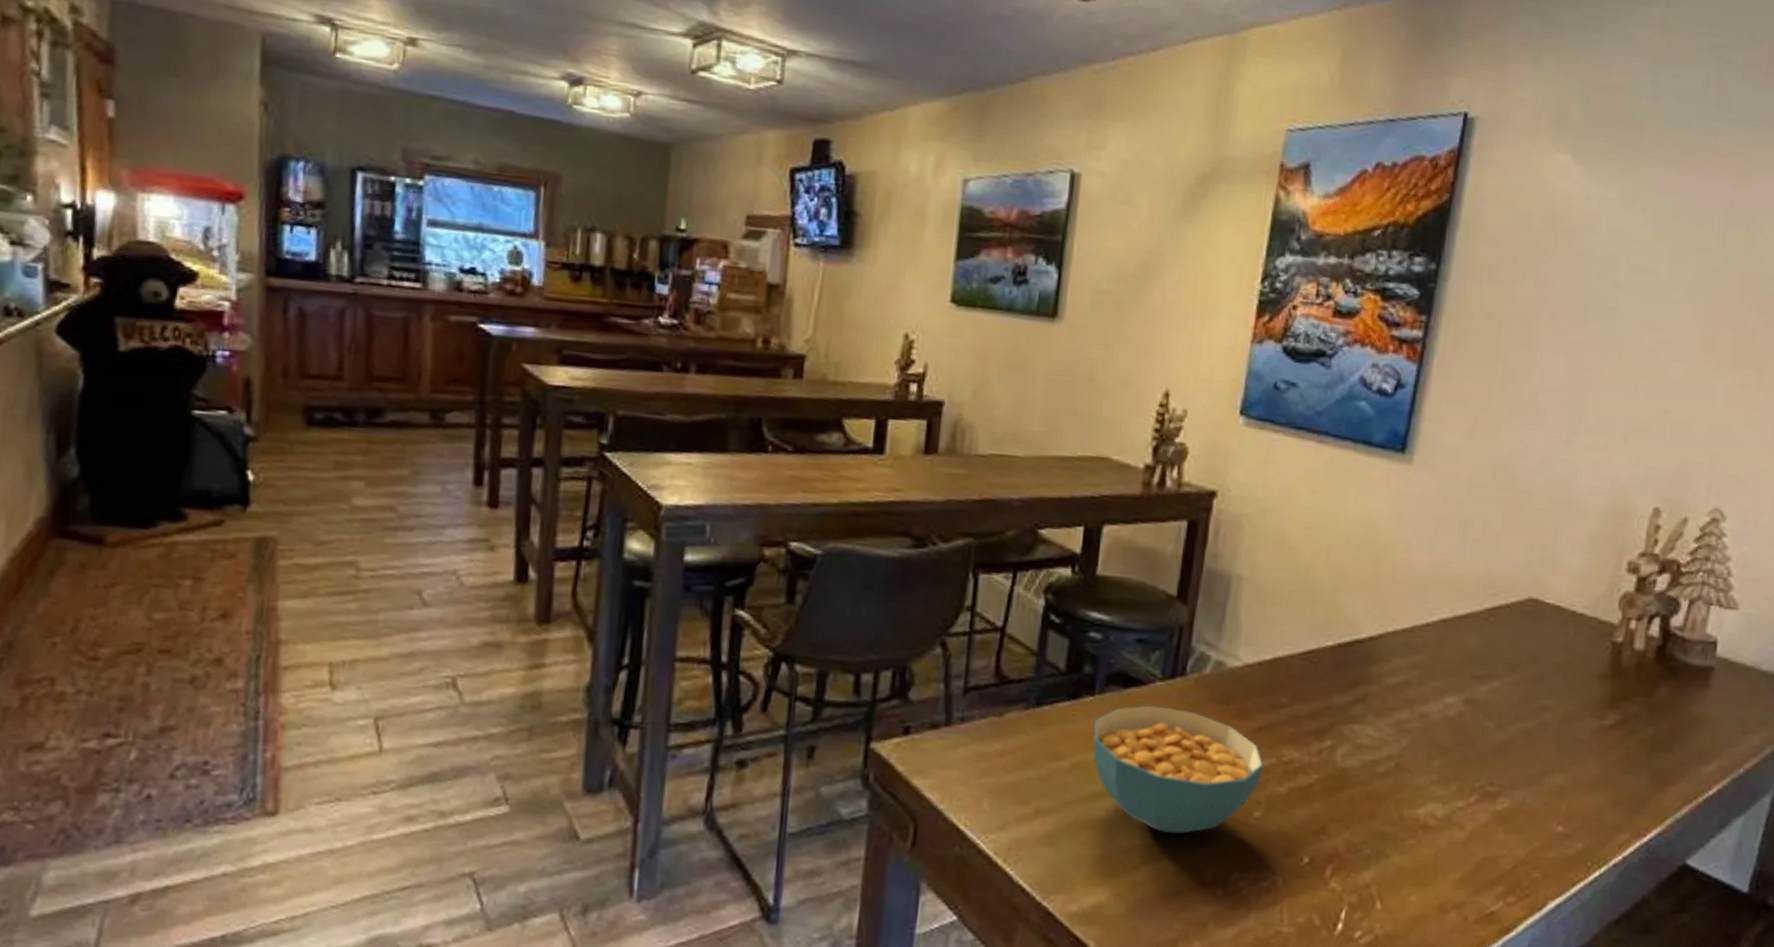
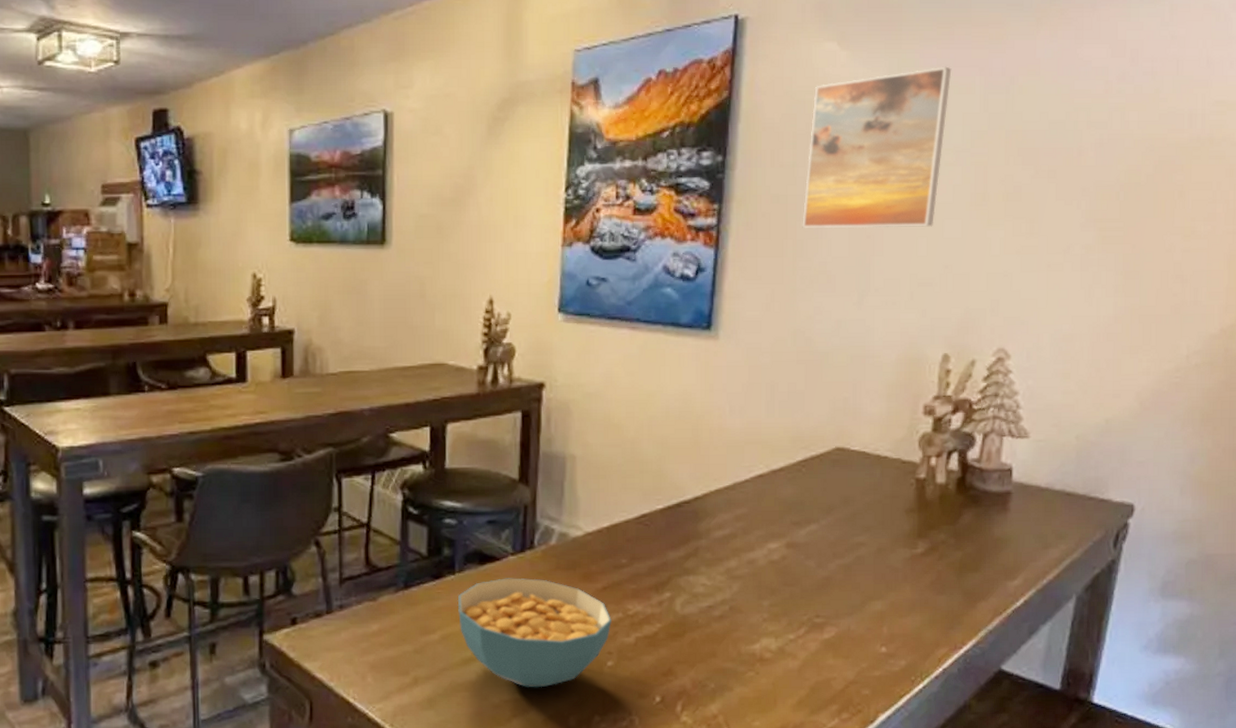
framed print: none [1515,194,1691,367] -> present [802,66,952,229]

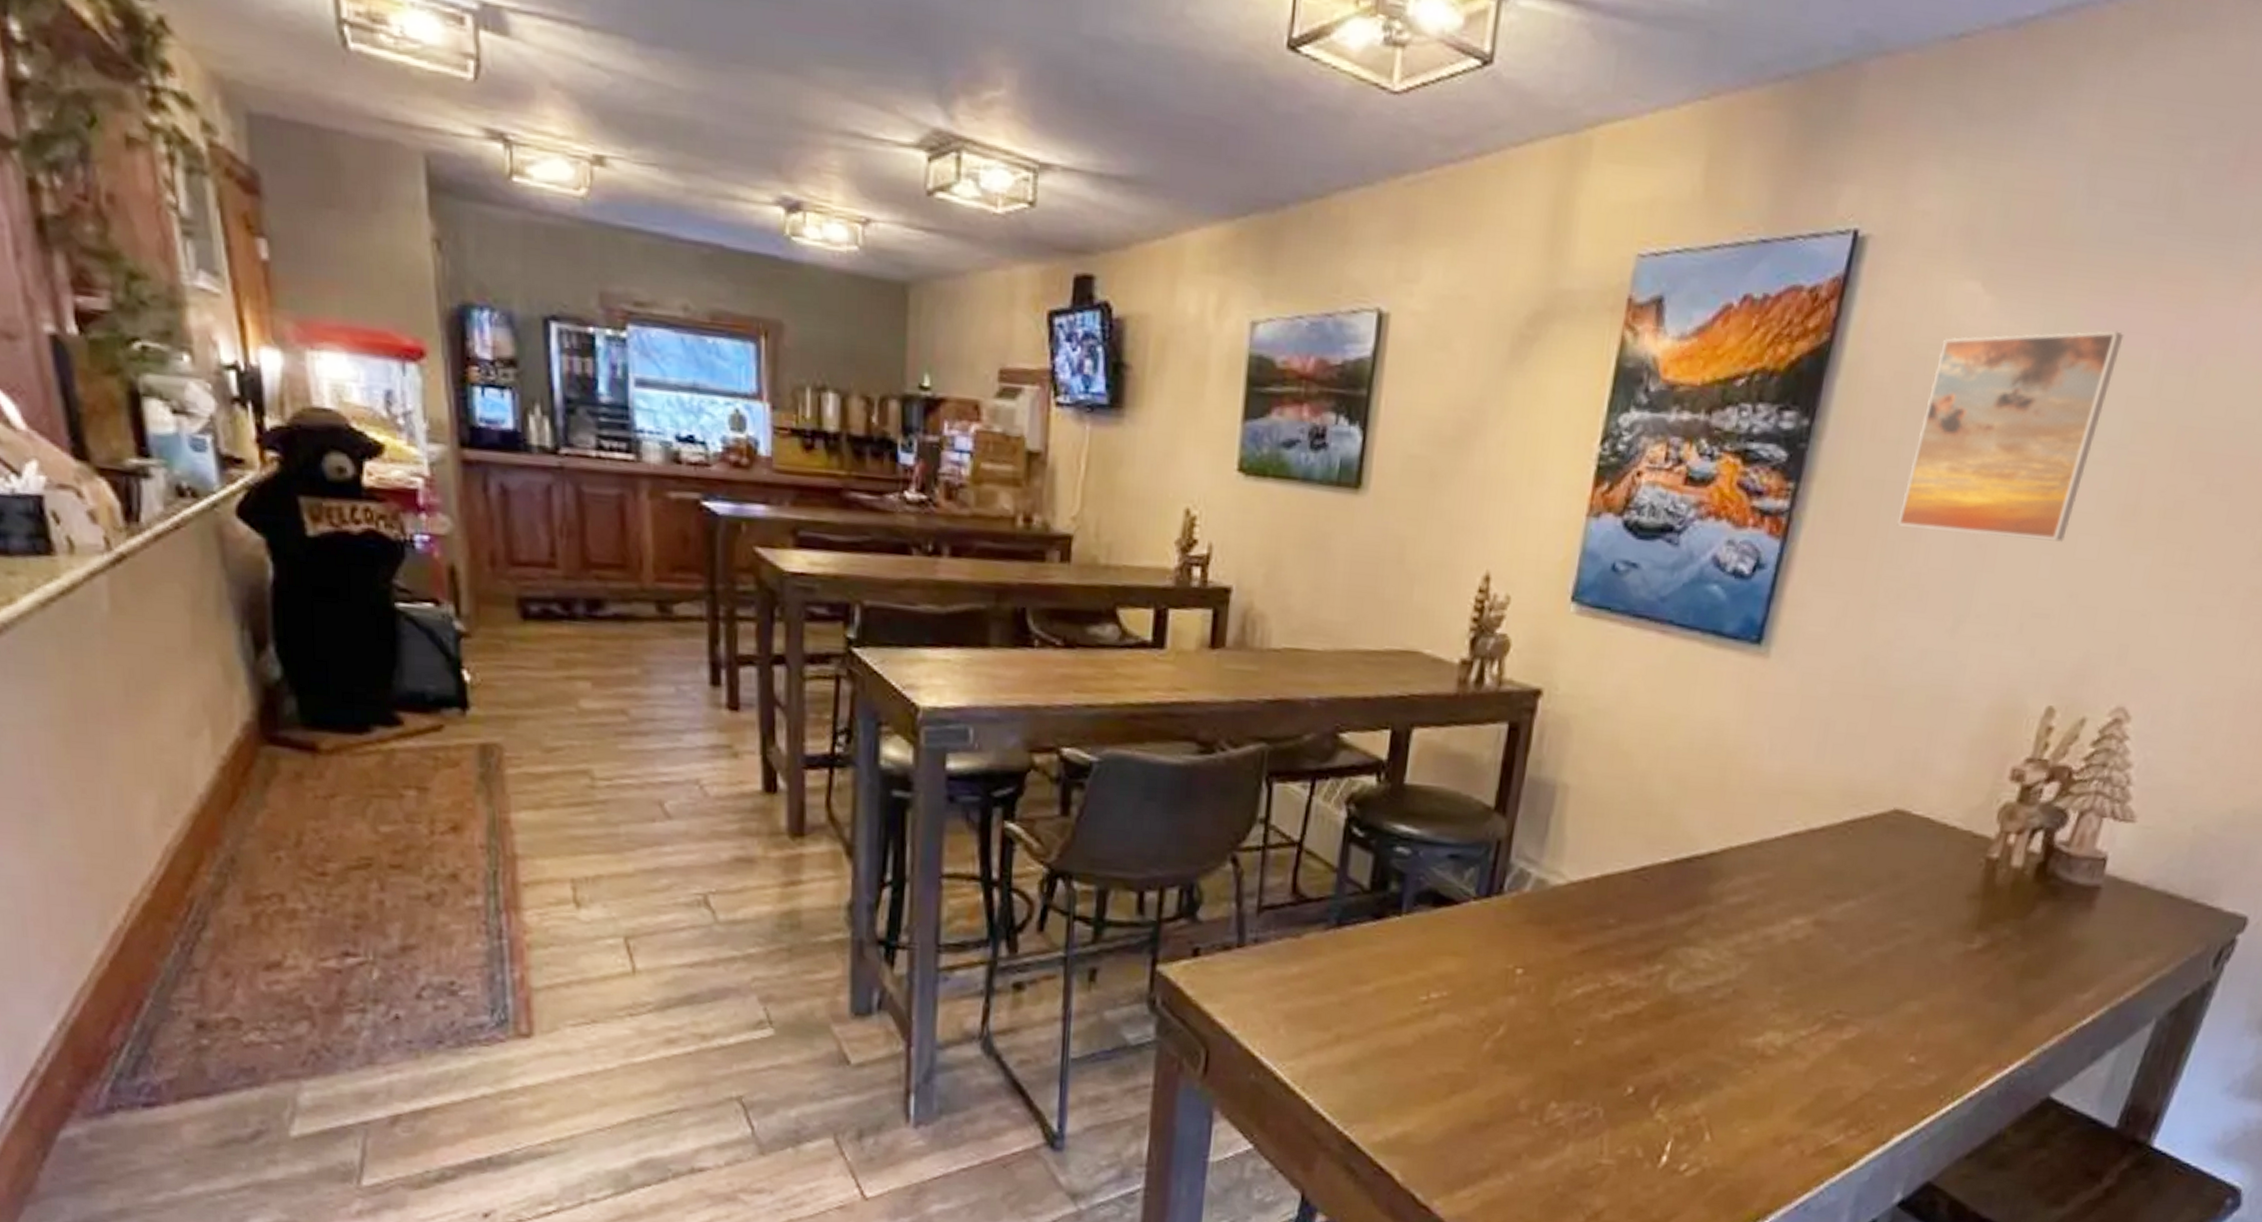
cereal bowl: present [457,578,612,688] -> none [1399,926,1587,1063]

